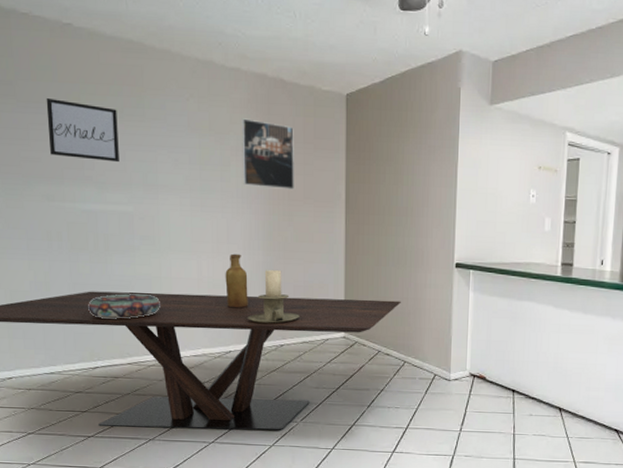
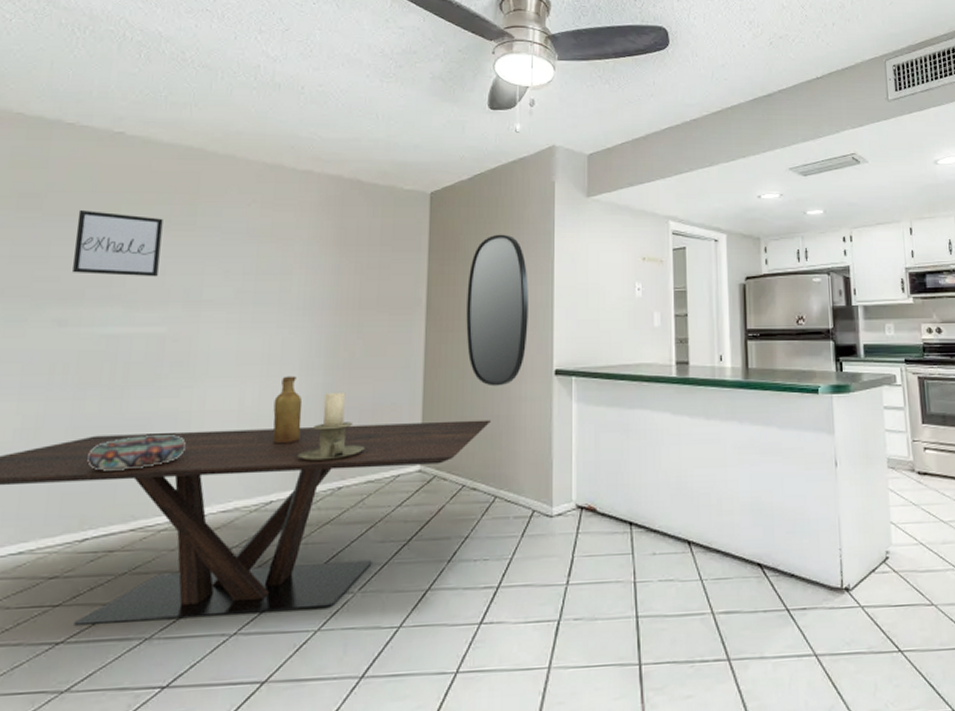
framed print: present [241,118,294,190] -> none [305,222,370,297]
home mirror: none [380,137,434,274] -> present [466,234,528,387]

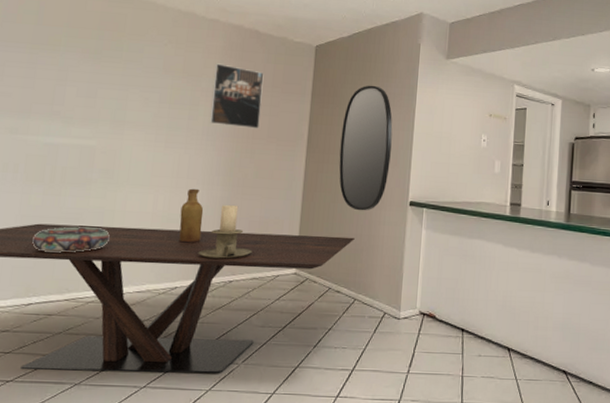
wall art: present [72,210,163,277] -> none [22,39,96,99]
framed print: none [305,222,370,297] -> present [209,63,264,129]

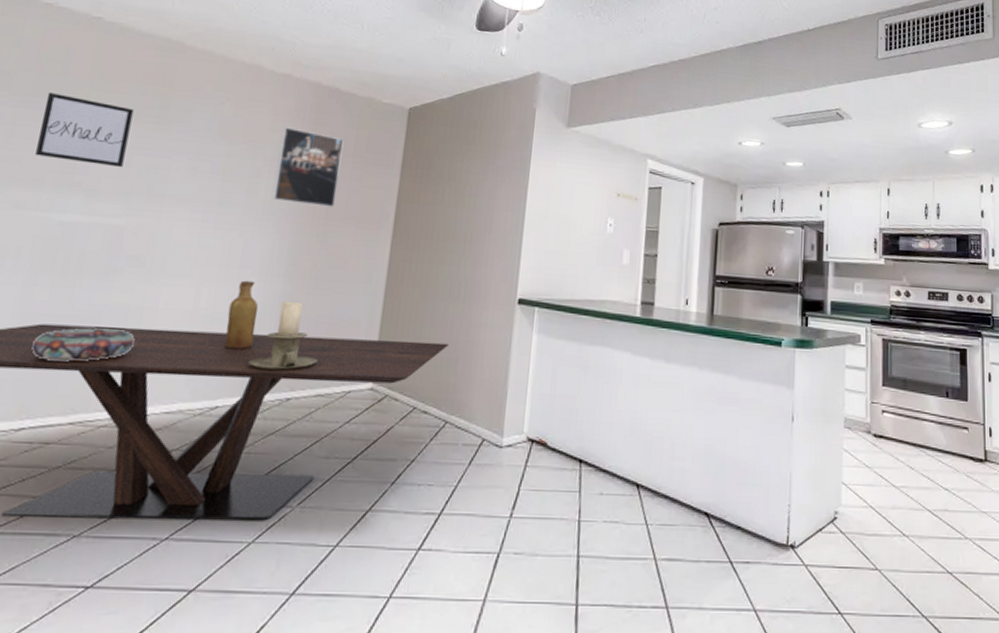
wall art: none [22,39,96,99] -> present [35,93,134,168]
home mirror: present [339,85,393,211] -> none [431,156,500,311]

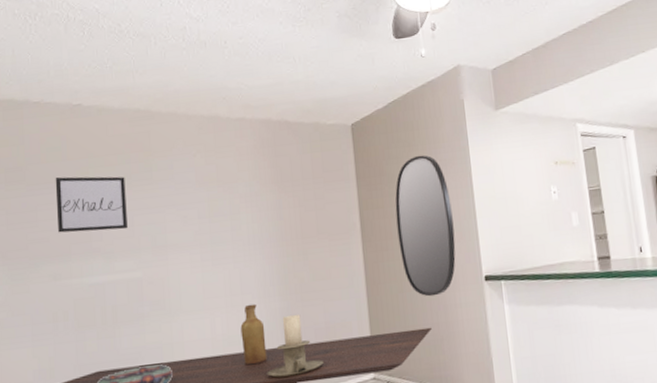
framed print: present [272,126,344,207] -> none [249,164,307,231]
home mirror: none [431,156,500,311] -> present [395,155,456,297]

